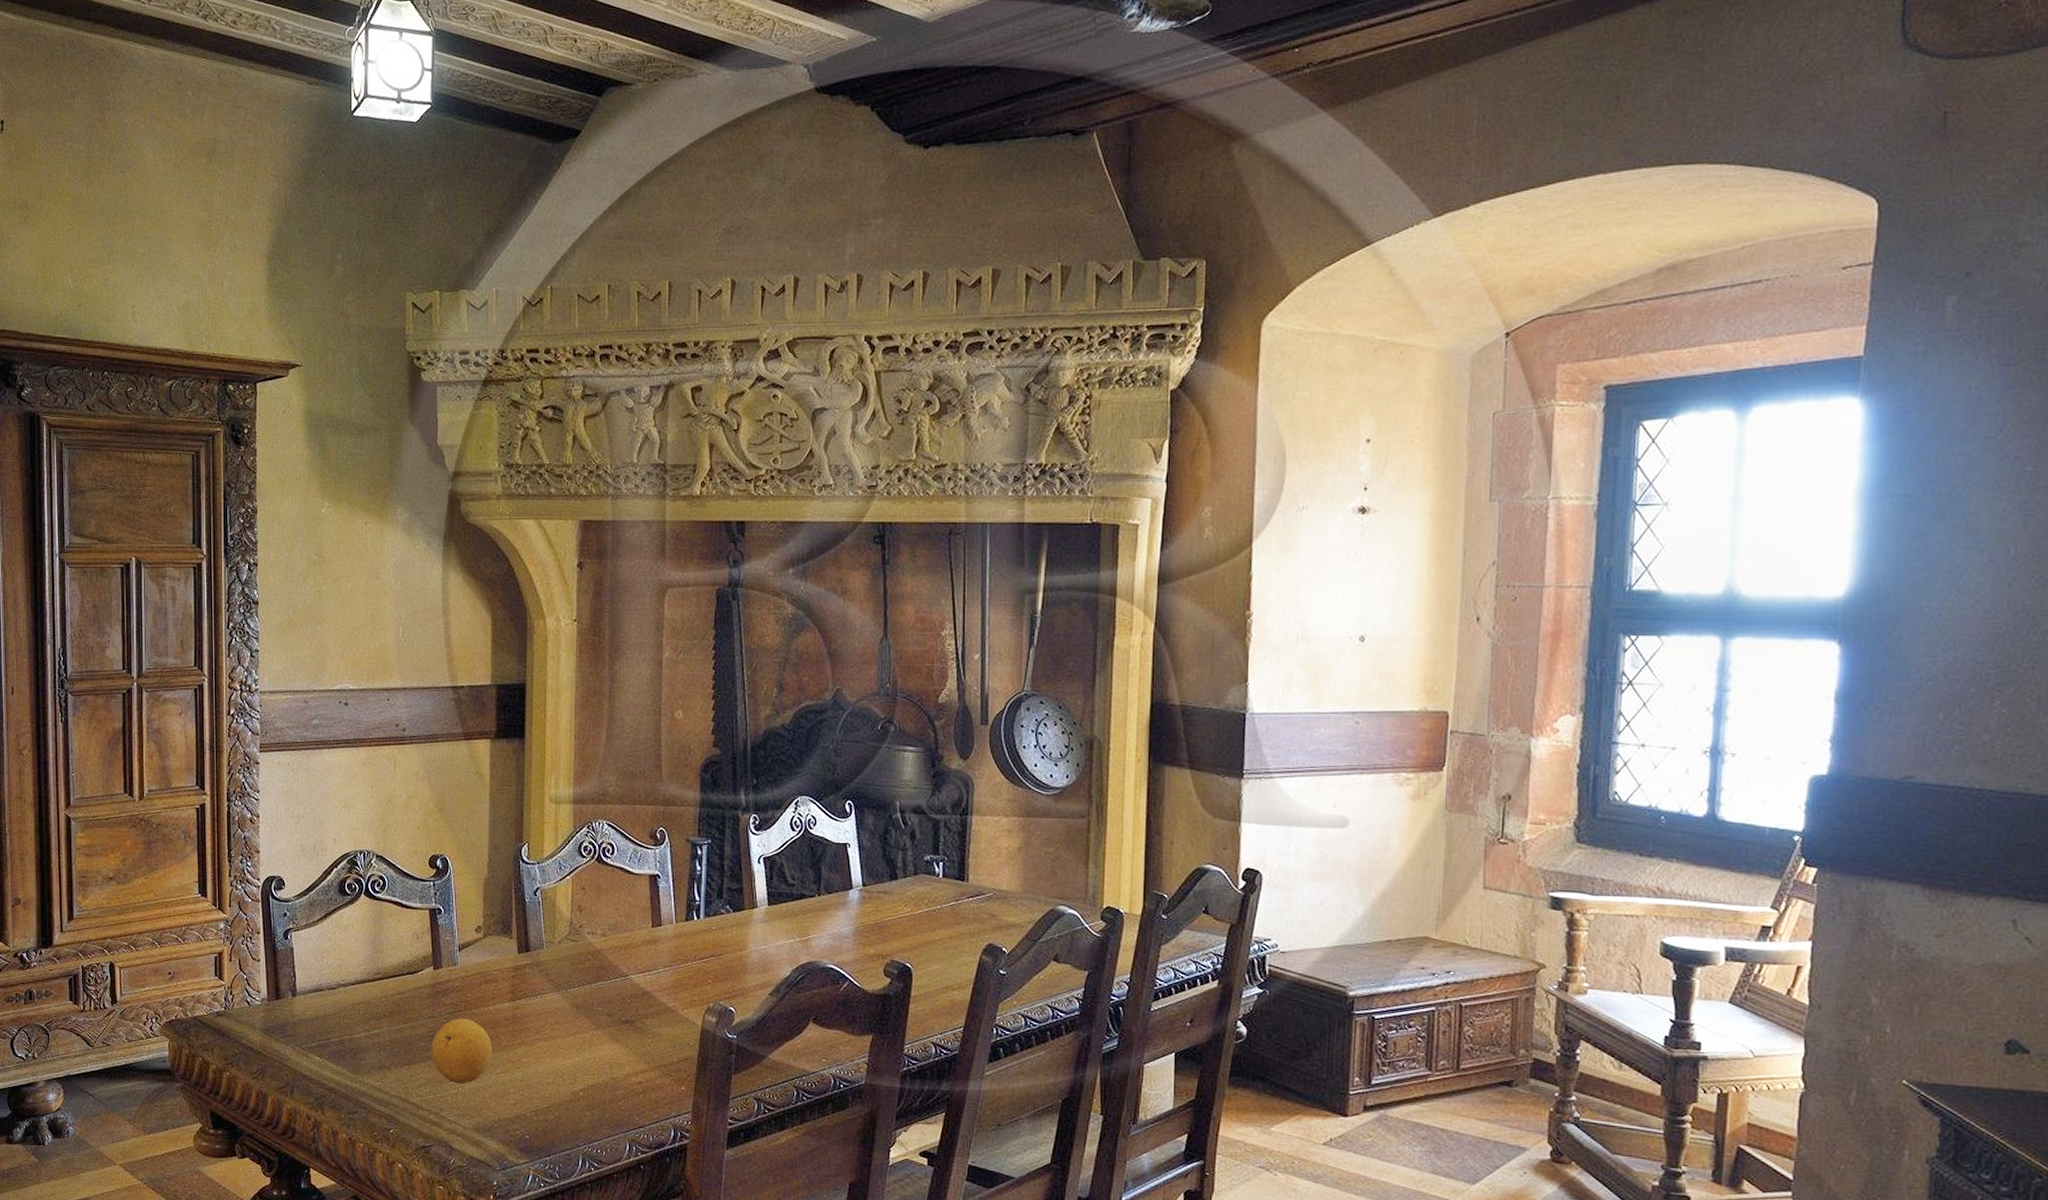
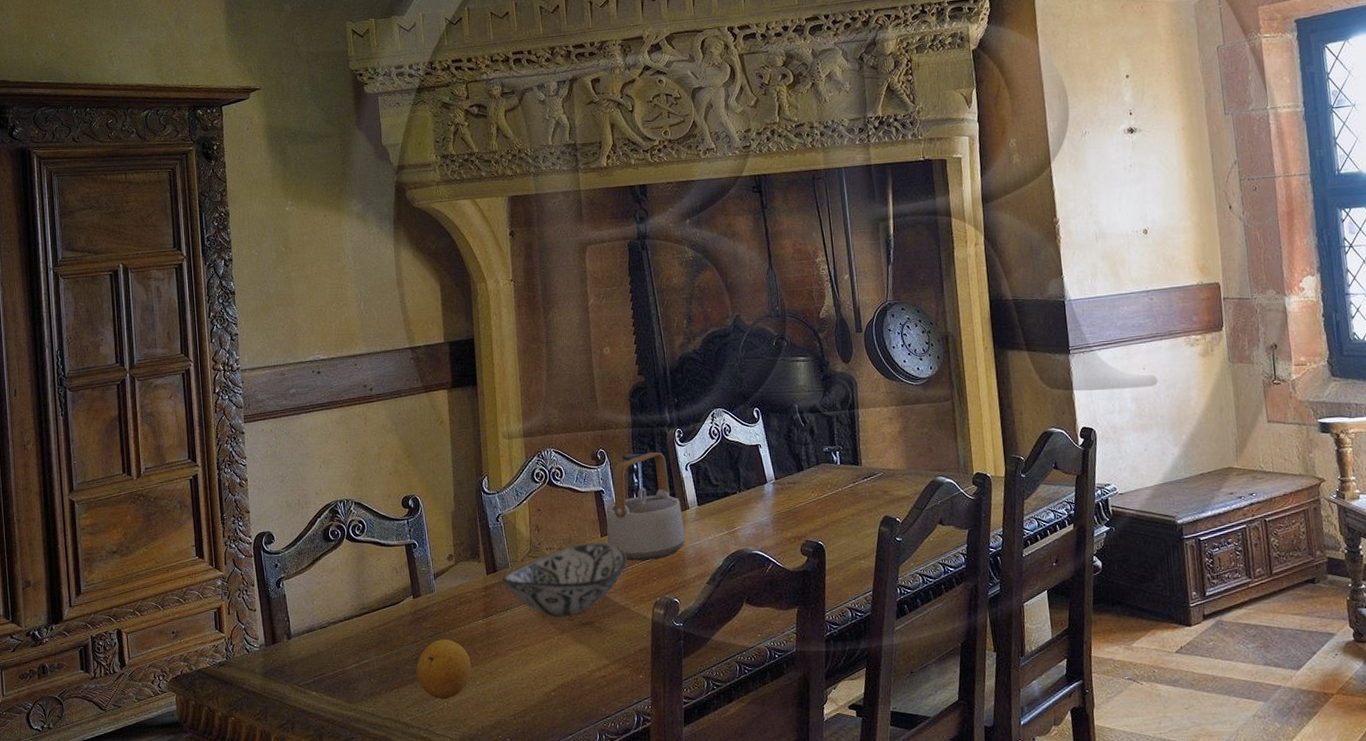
decorative bowl: none [535,932,680,1011] -> present [502,542,627,617]
teapot: none [659,837,750,960] -> present [606,452,685,561]

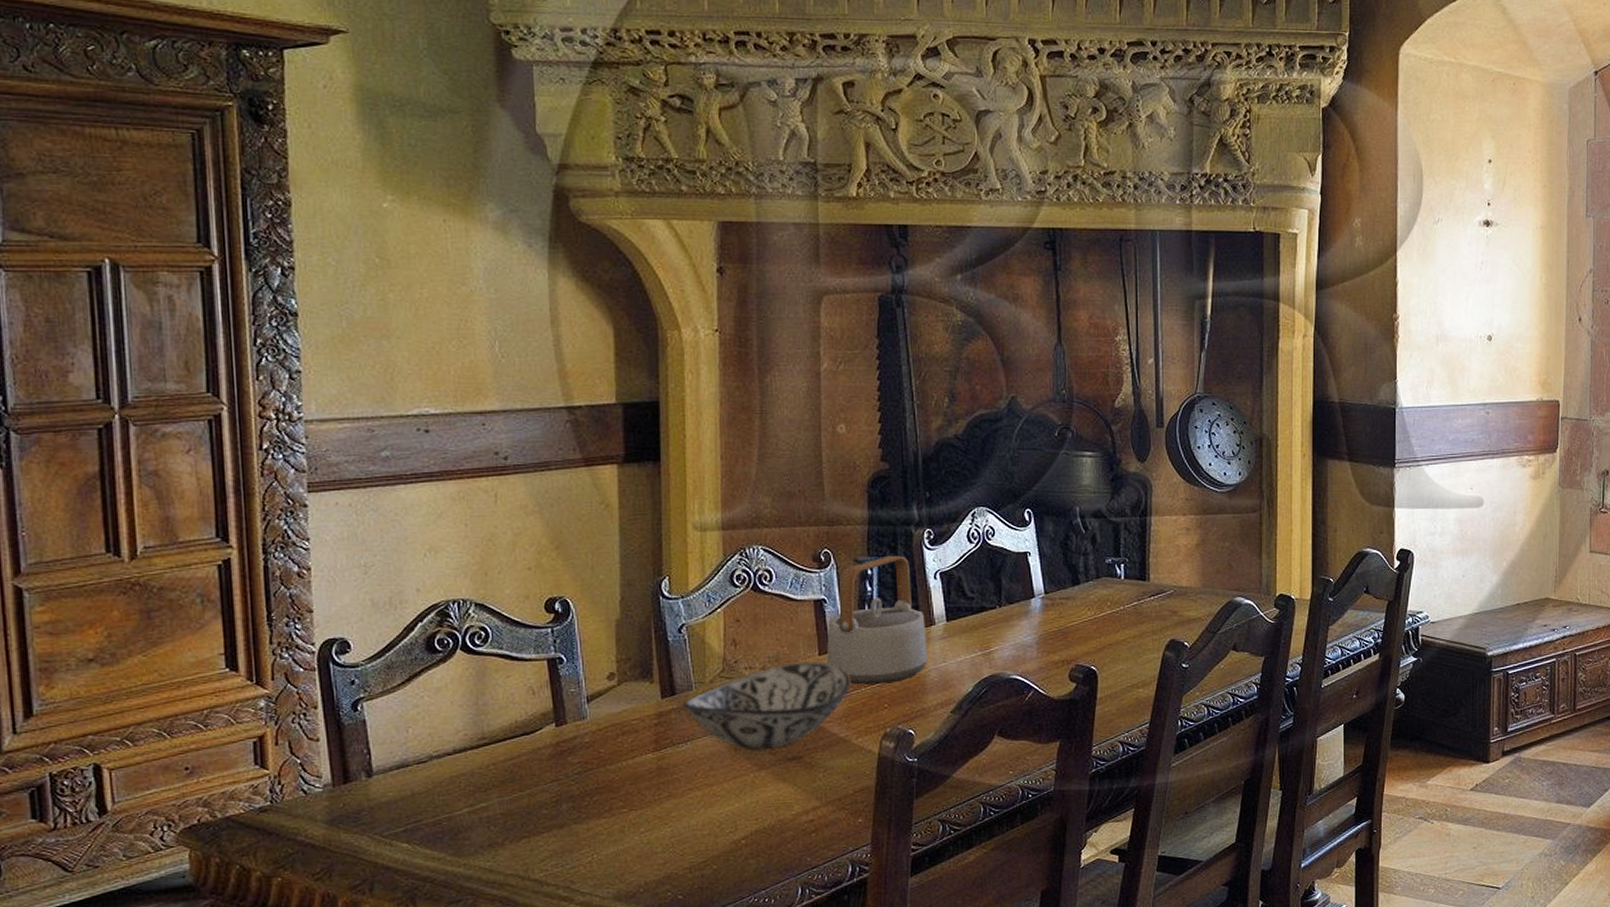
fruit: present [416,639,472,700] -> none [556,776,634,851]

